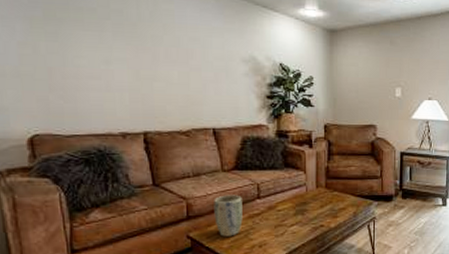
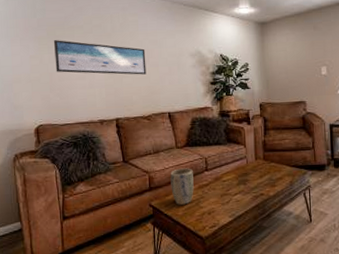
wall art: none [52,24,185,80] -> present [53,40,147,75]

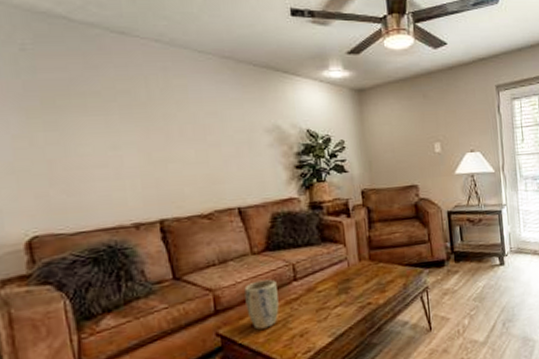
wall art: present [53,40,147,75] -> none [51,111,204,159]

